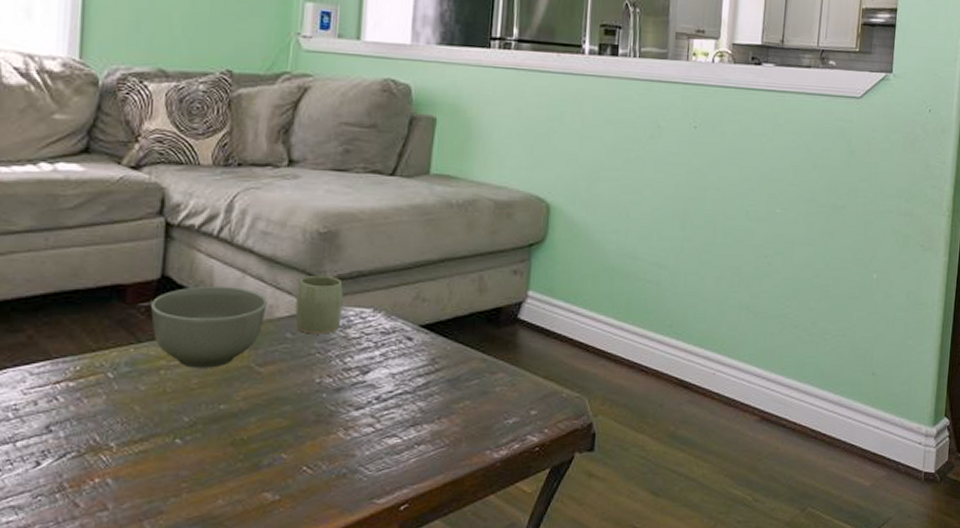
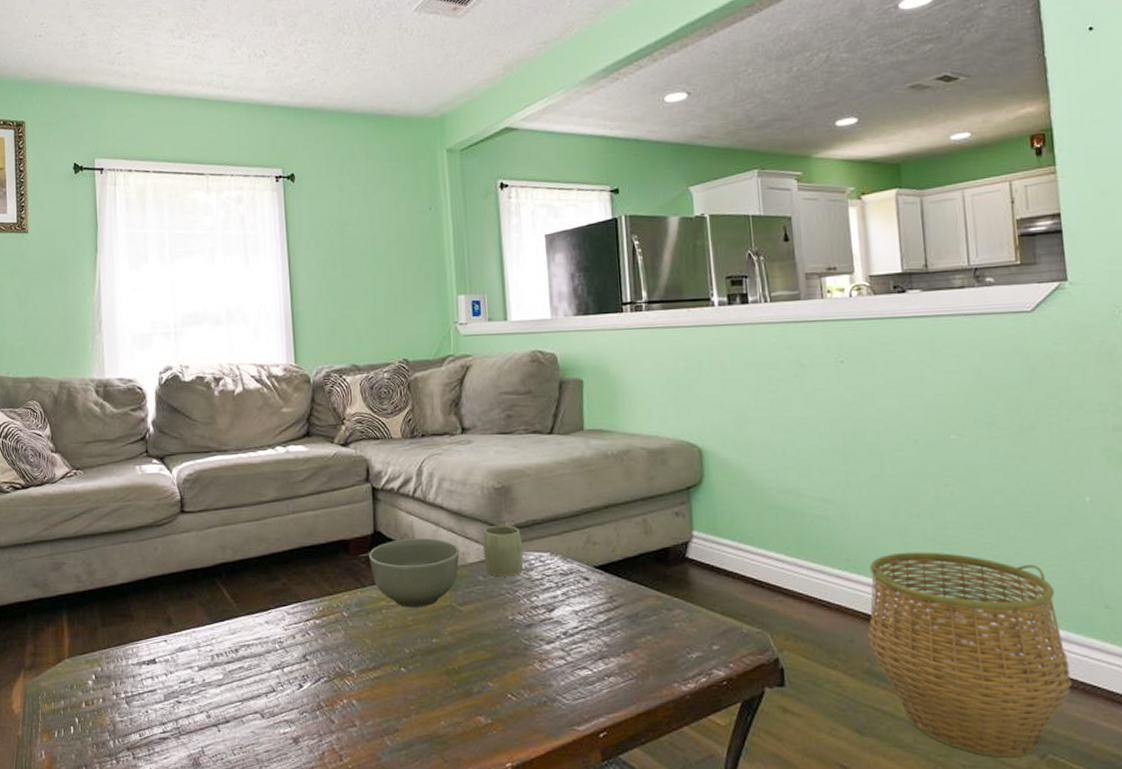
basket: none [677,319,837,513] -> present [868,552,1073,758]

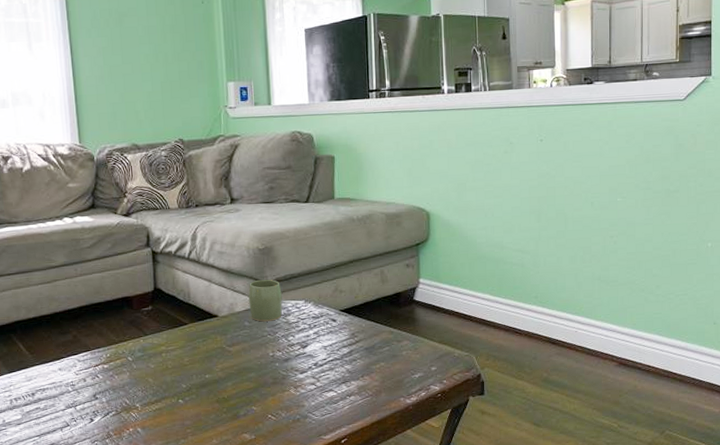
bowl: present [368,537,460,608] -> none [149,292,229,351]
basket: present [868,552,1073,758] -> none [547,288,687,436]

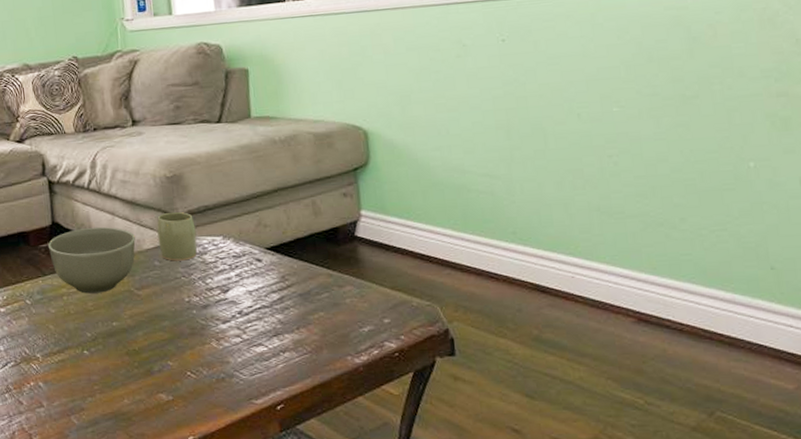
bowl: none [149,292,229,351] -> present [47,227,136,294]

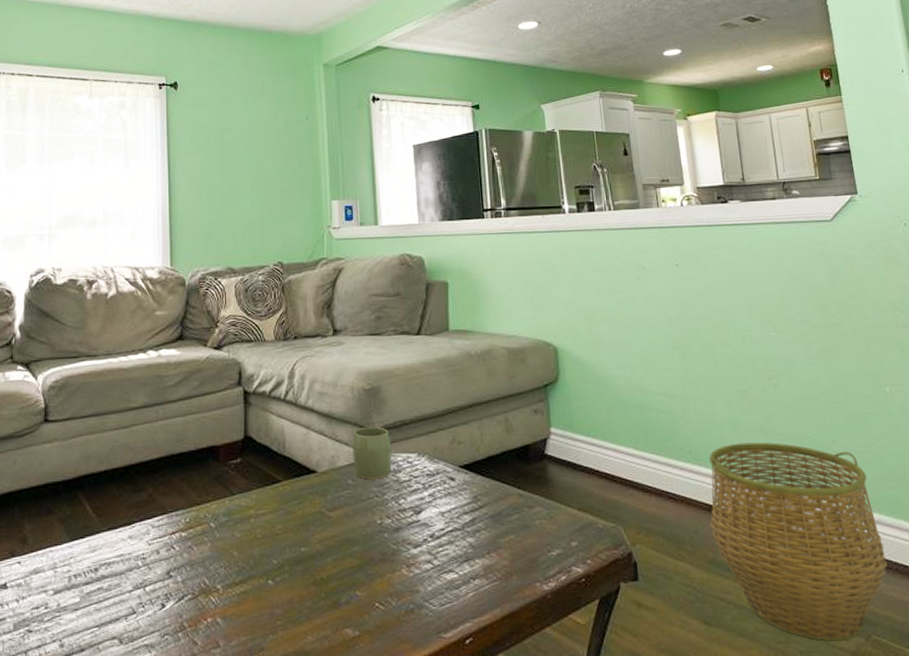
bowl: present [47,227,136,294] -> none [238,441,330,516]
basket: none [536,221,739,417] -> present [709,442,888,642]

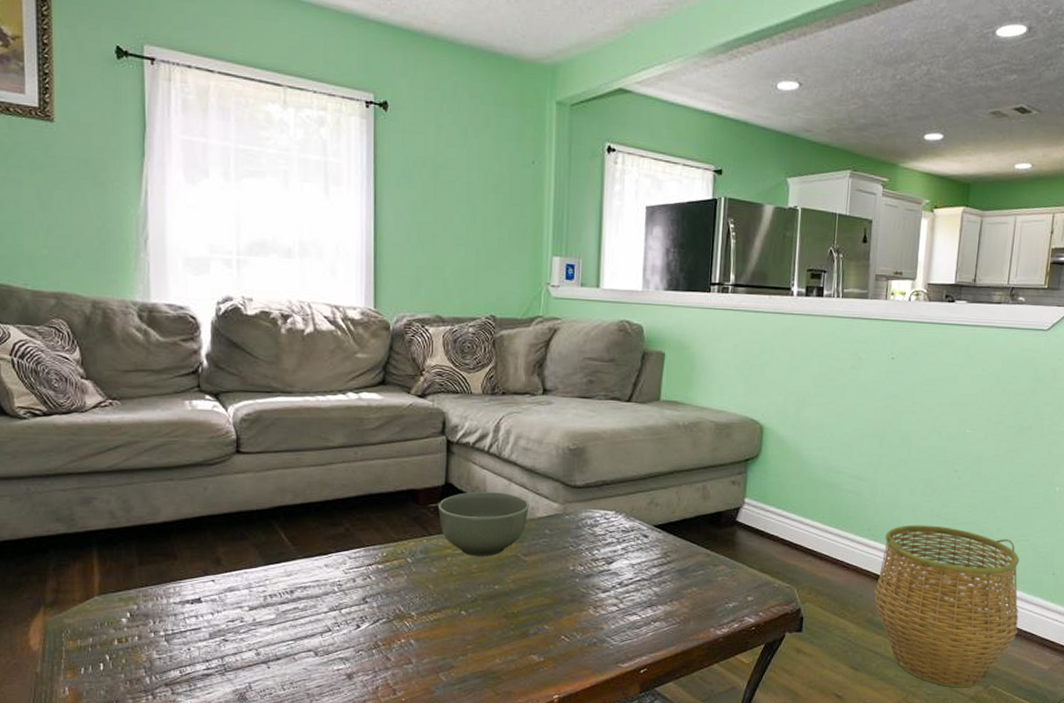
bowl: none [238,441,330,516] -> present [437,491,529,556]
mug: present [352,426,392,480] -> none [552,483,591,531]

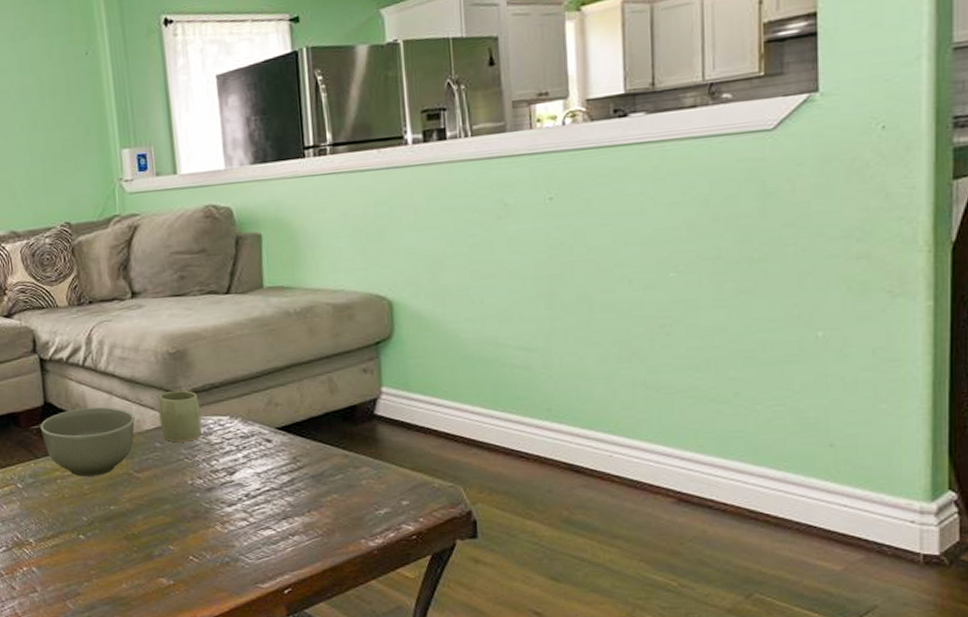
mug: none [552,483,591,531] -> present [158,390,202,443]
basket: present [874,525,1019,688] -> none [568,397,786,599]

